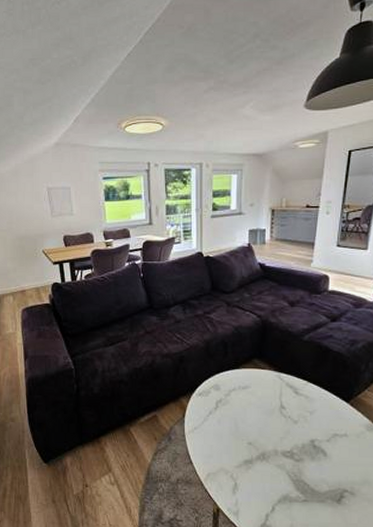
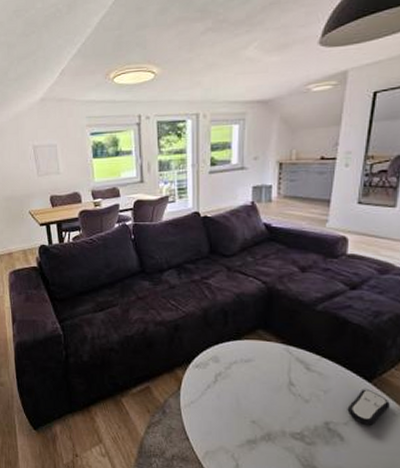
remote control: none [329,409,364,441] -> present [347,389,390,425]

